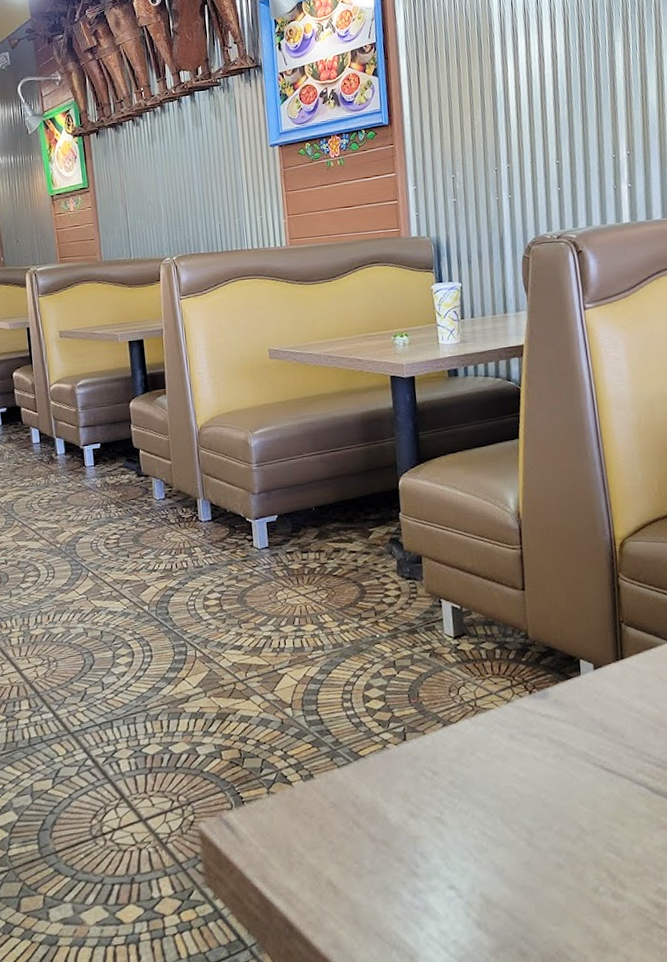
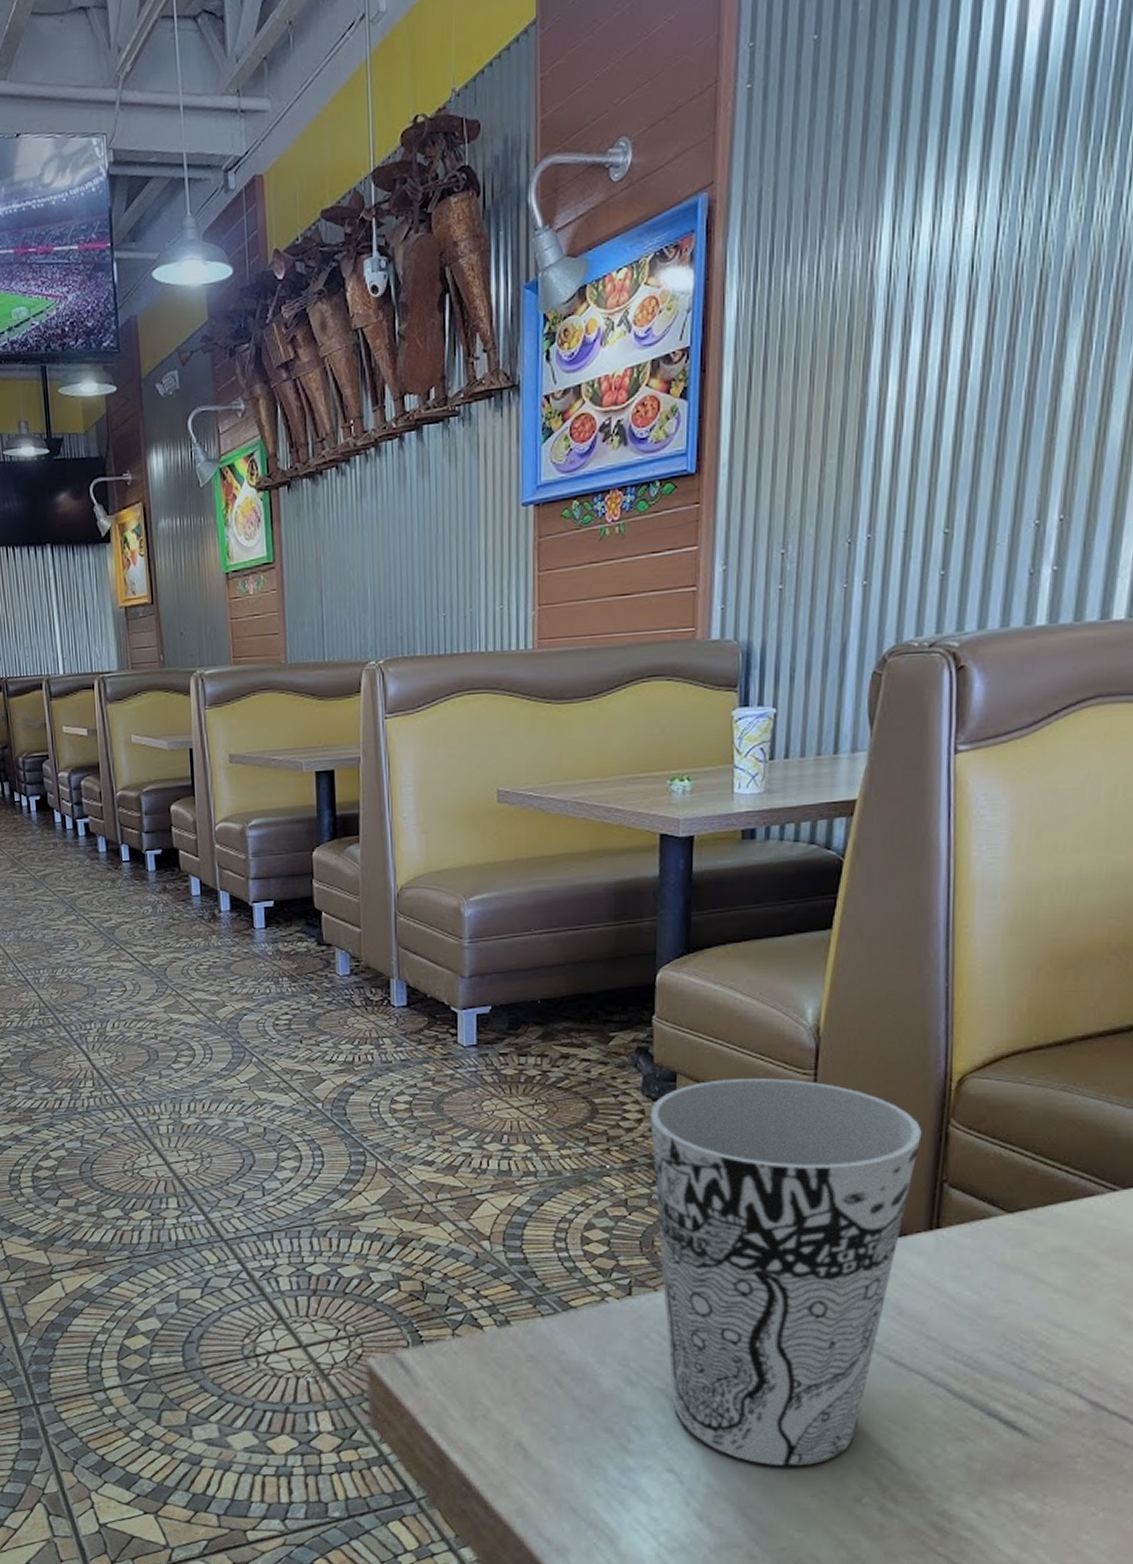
cup: none [405,553,601,871] -> present [650,1078,922,1466]

